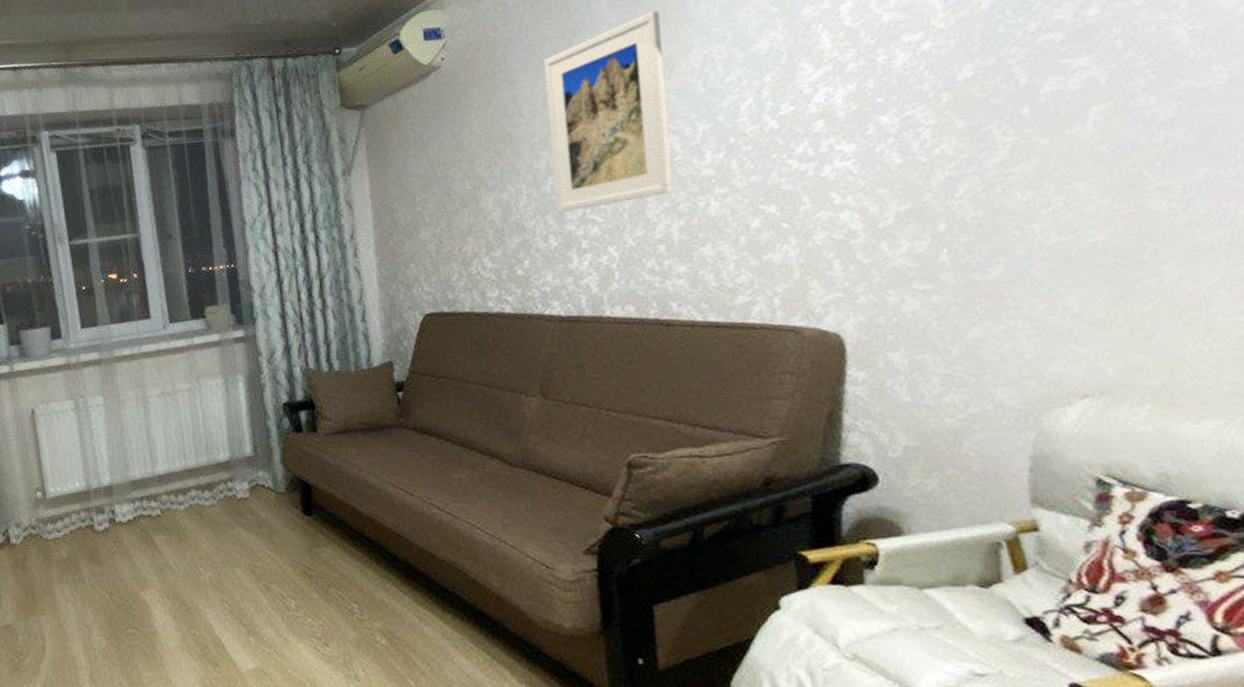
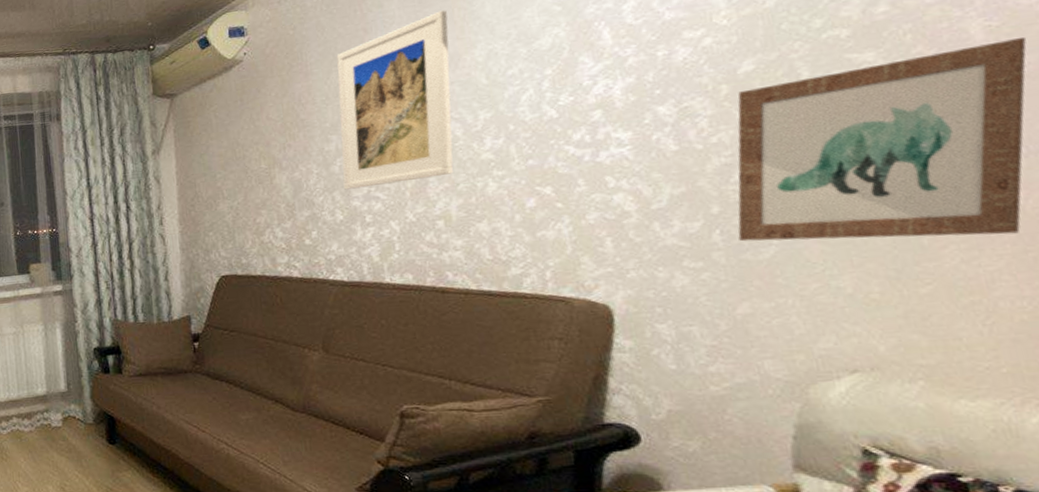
wall art: none [958,42,1233,261] -> present [737,37,1027,242]

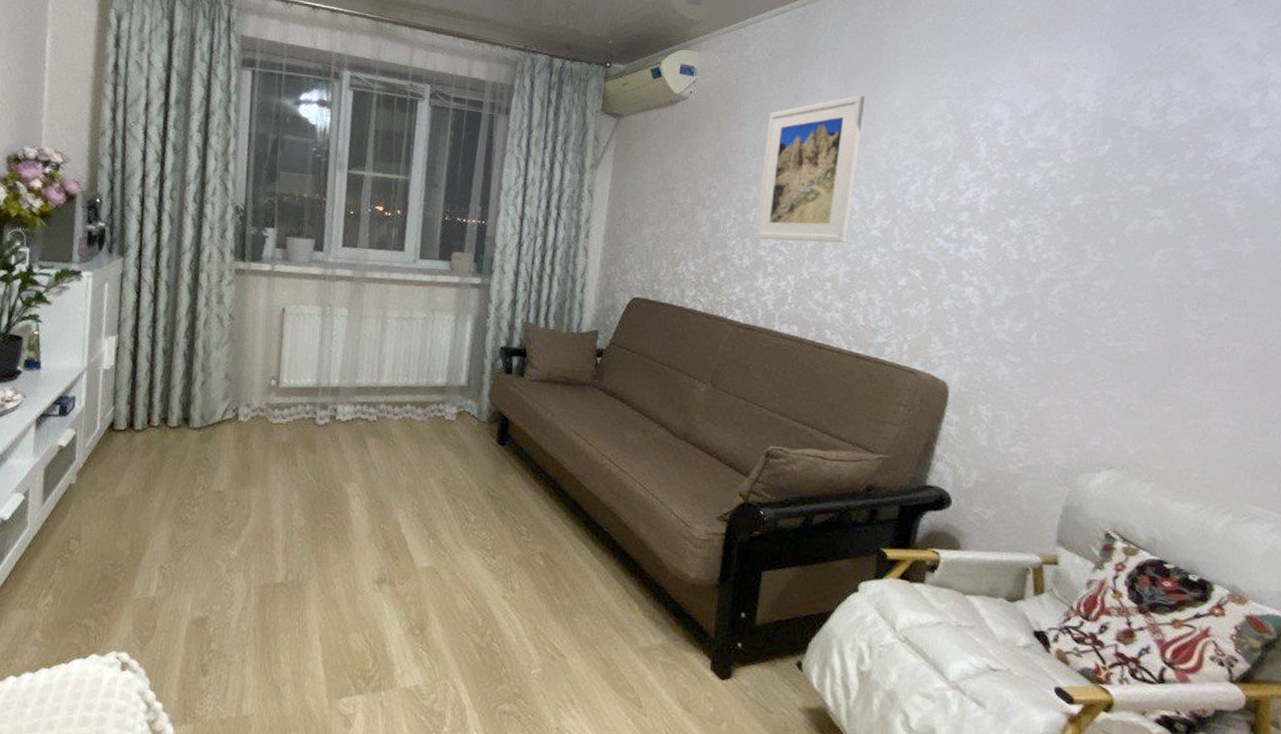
wall art: present [737,37,1027,242] -> none [1049,220,1260,375]

